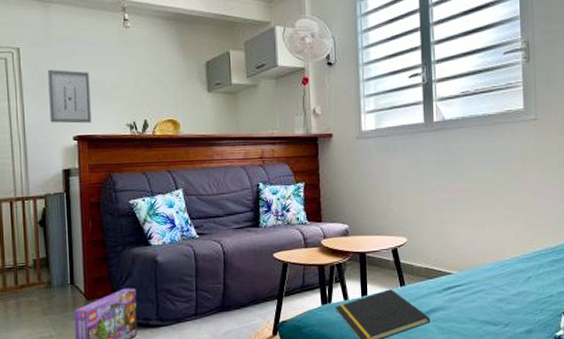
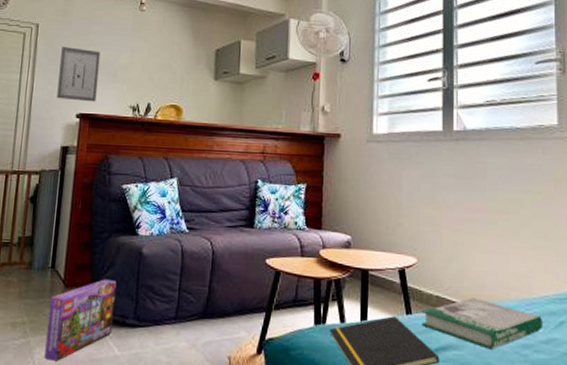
book: none [413,266,515,306] -> present [421,298,544,350]

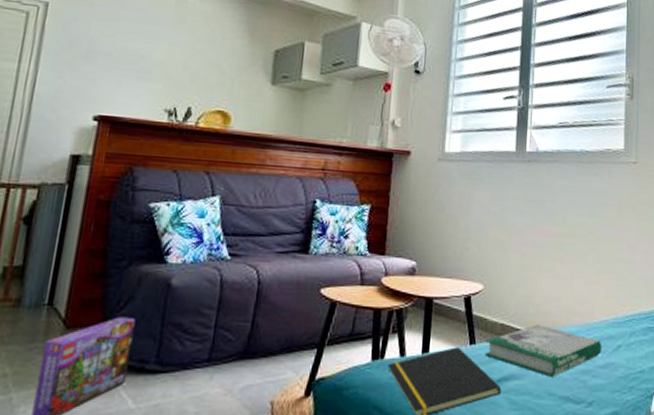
wall art: present [56,47,101,102] -> none [68,33,130,103]

